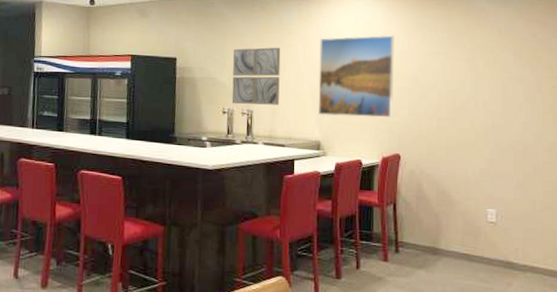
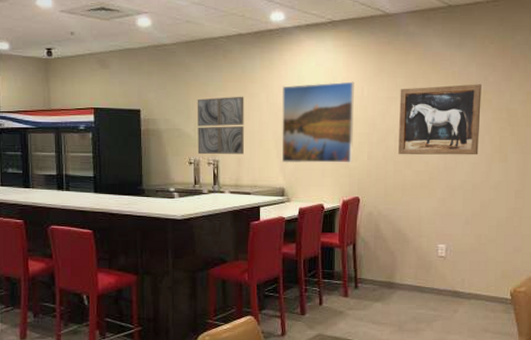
wall art: none [442,40,530,115] -> present [398,84,482,155]

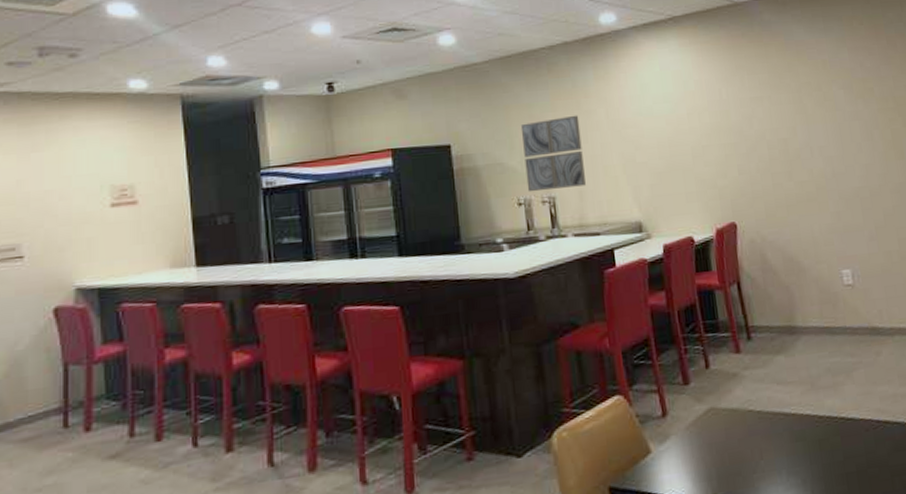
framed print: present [281,81,354,163] -> none [624,84,721,191]
wall art: present [398,84,482,155] -> none [764,71,870,165]

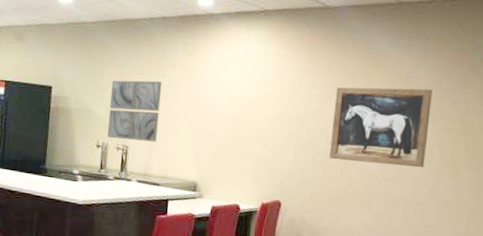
wall art: none [764,71,870,165] -> present [329,87,433,168]

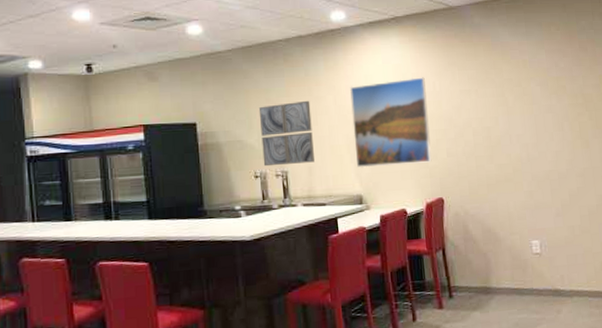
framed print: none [197,73,285,163] -> present [350,77,432,168]
wall art: present [329,87,433,168] -> none [472,71,560,150]

